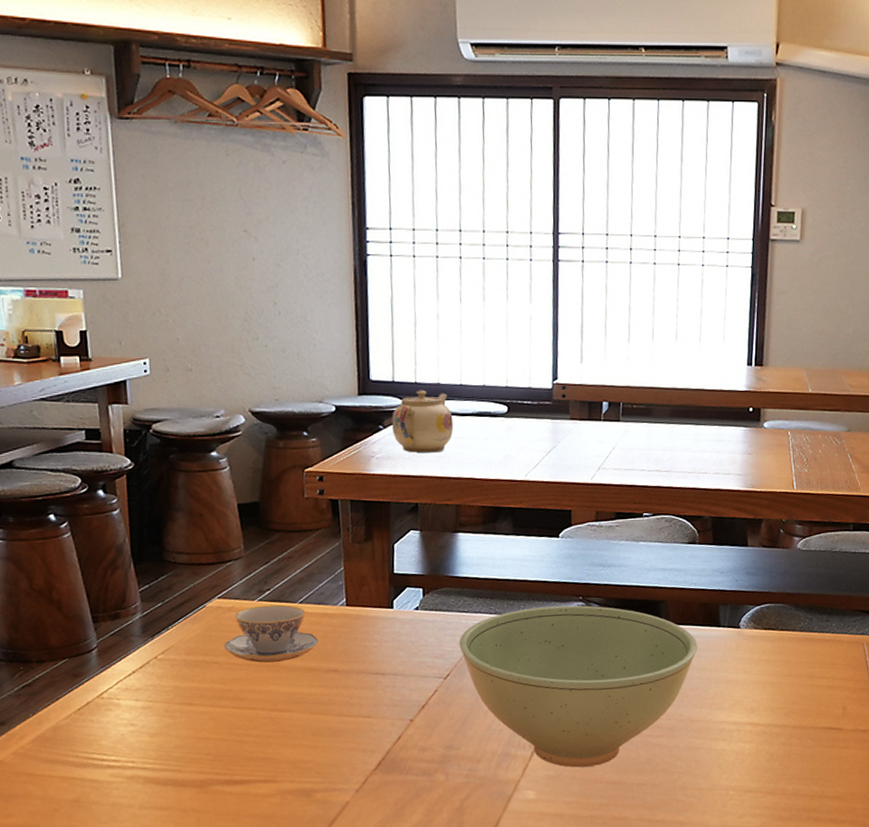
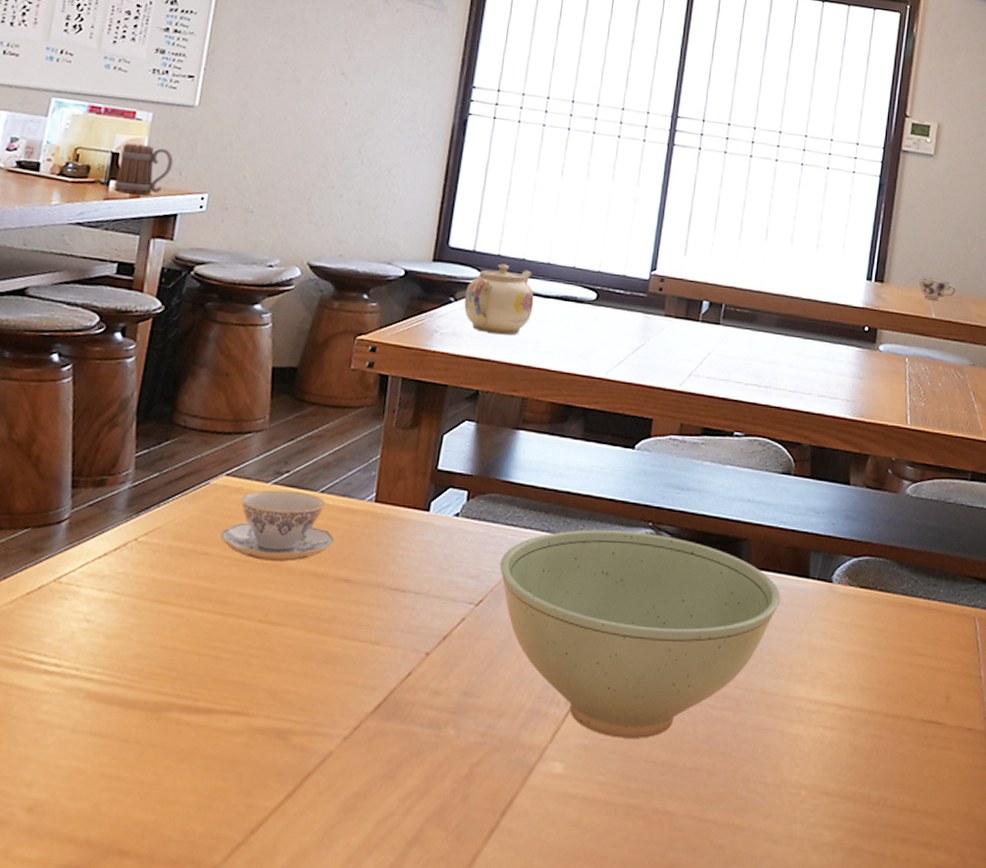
beer mug: none [63,321,112,368] -> present [113,143,174,196]
teacup: none [794,355,829,377] -> present [918,276,956,301]

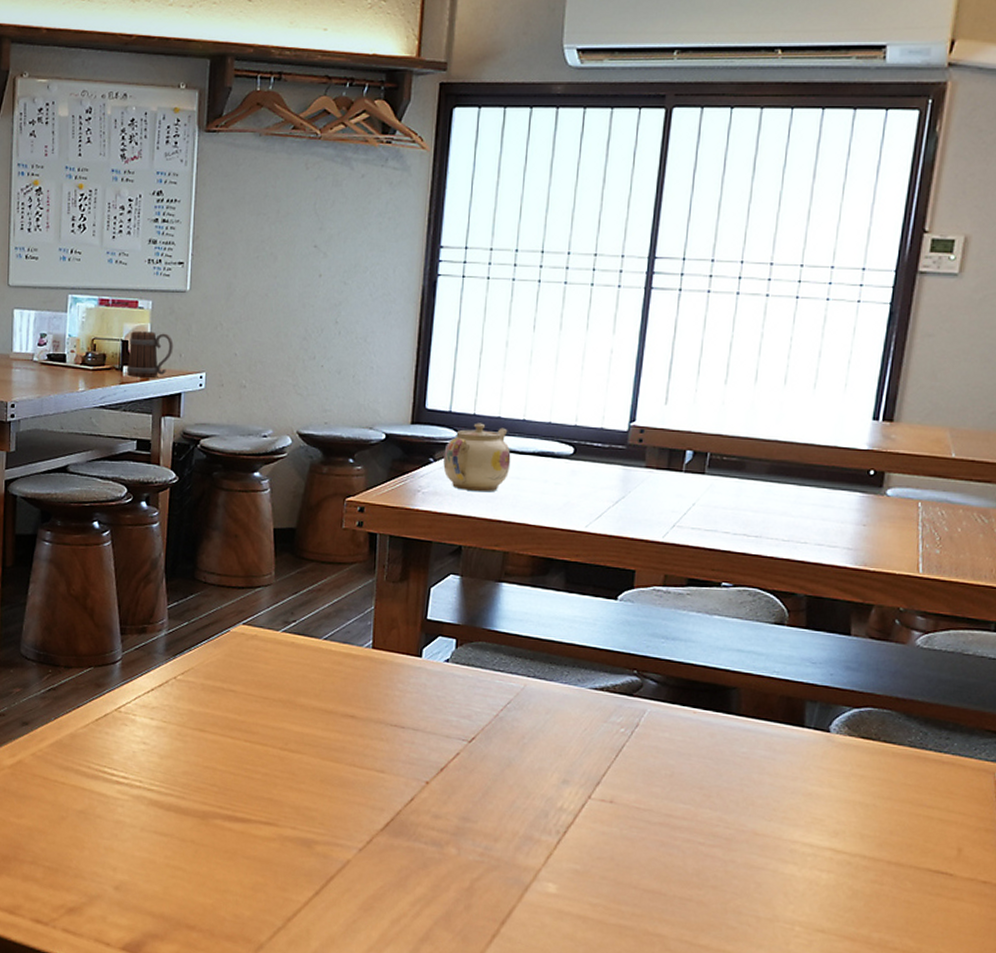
teacup: present [220,490,335,562] -> none [243,637,339,699]
bowl: present [499,529,781,739] -> none [489,676,773,868]
teacup: present [918,276,956,301] -> none [935,412,982,439]

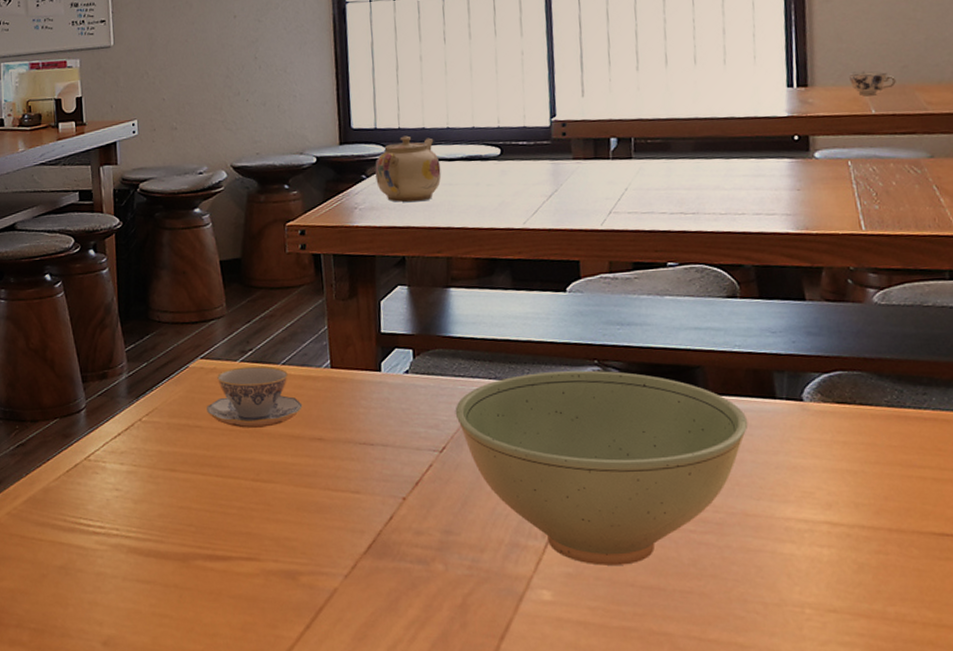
beer mug: present [126,331,174,379] -> none [62,87,105,133]
teacup: none [243,637,339,699] -> present [207,366,303,428]
bowl: none [489,676,773,868] -> present [455,370,749,566]
teacup: none [935,412,982,439] -> present [848,71,896,96]

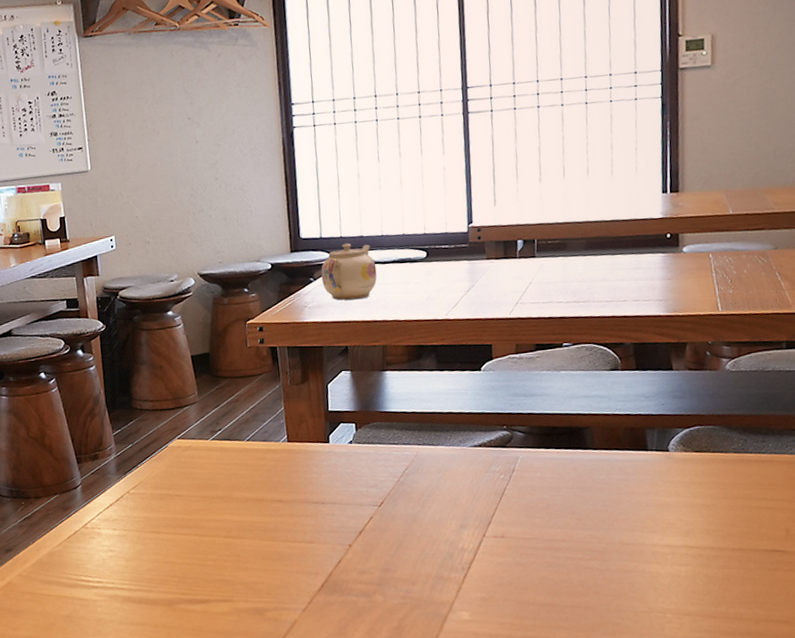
teacup: present [207,366,303,428] -> none [184,442,265,495]
bowl: present [455,370,749,566] -> none [390,434,626,590]
teacup: present [848,71,896,96] -> none [711,178,750,199]

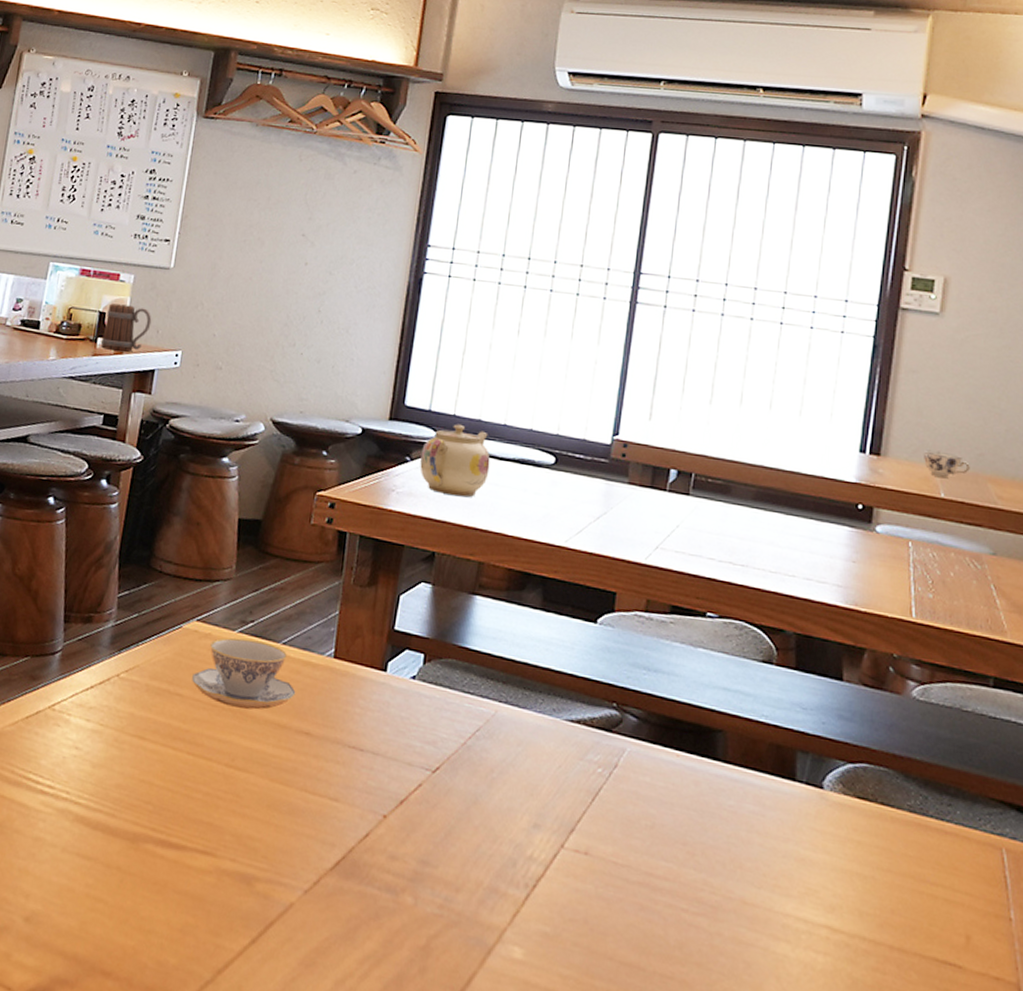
beer mug: none [47,208,85,249] -> present [100,303,152,352]
teacup: none [184,442,265,495] -> present [192,637,296,710]
teacup: none [711,178,750,199] -> present [923,449,970,479]

